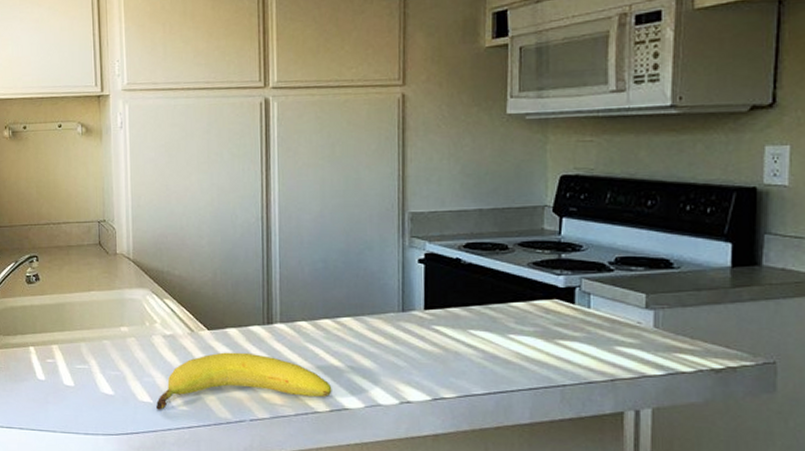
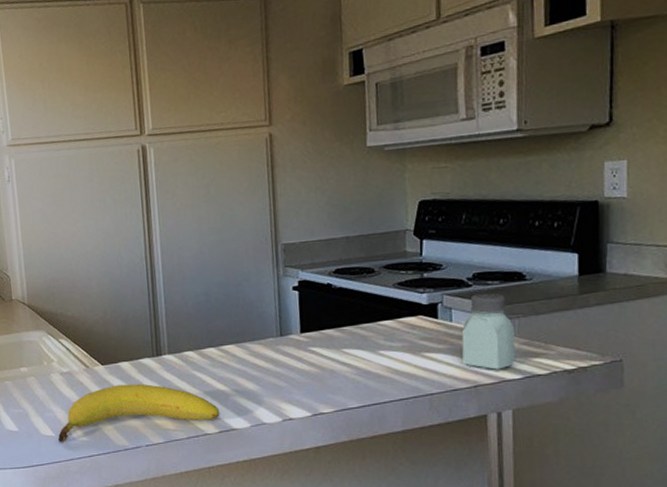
saltshaker: none [600,280,660,365] -> present [461,293,516,371]

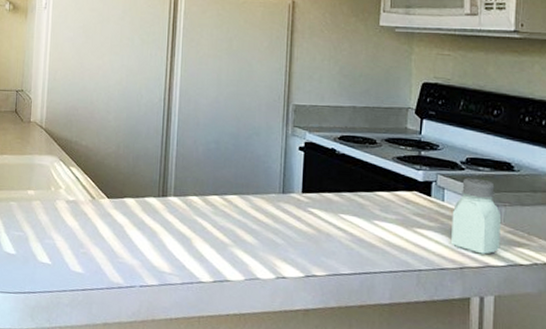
fruit: present [58,383,220,442] -> none [54,220,217,272]

